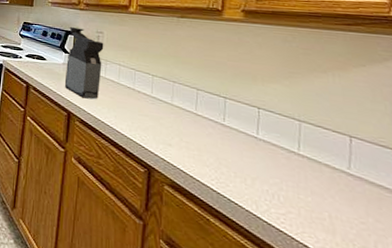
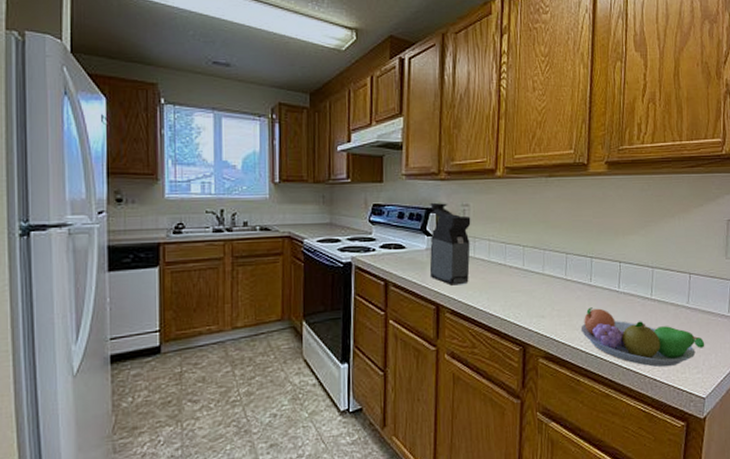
fruit bowl: none [211,147,377,237] -> present [580,307,705,367]

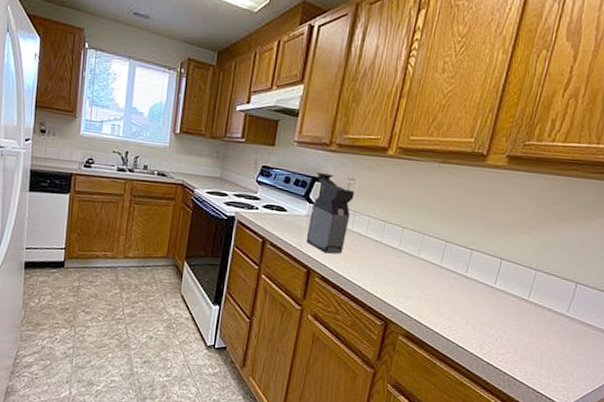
fruit bowl: present [580,307,705,367] -> none [446,297,578,370]

